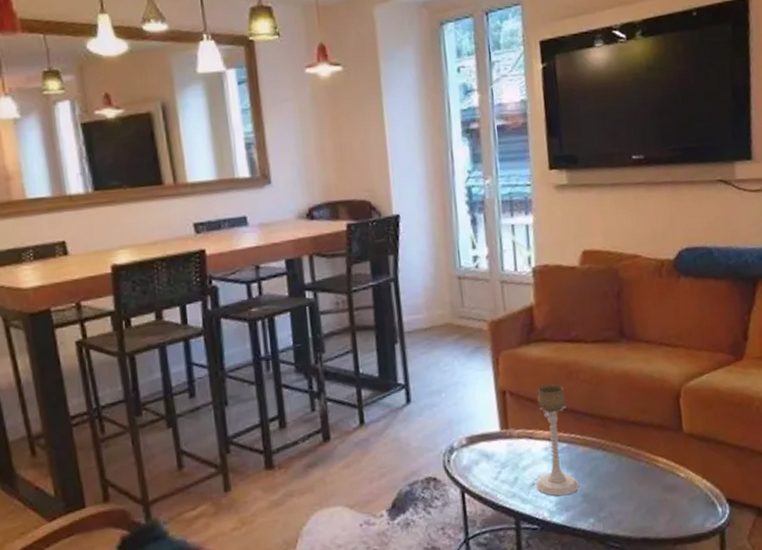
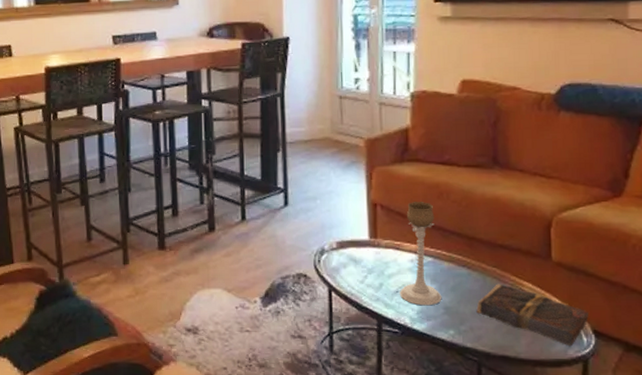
book: none [614,462,722,519] -> present [476,284,589,347]

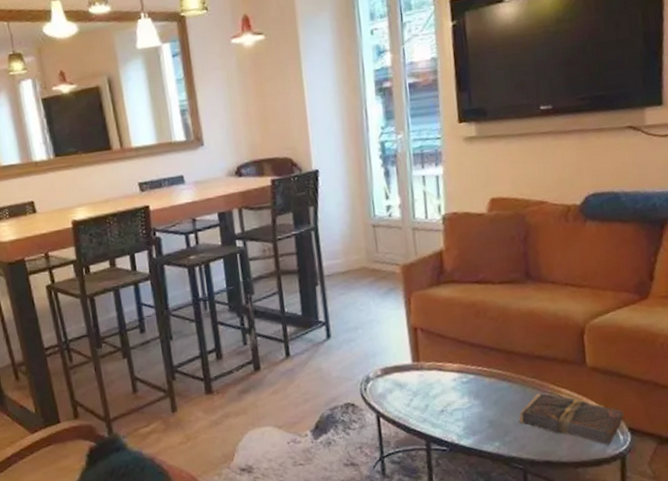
candle holder: present [399,202,442,306] -> none [444,321,486,422]

